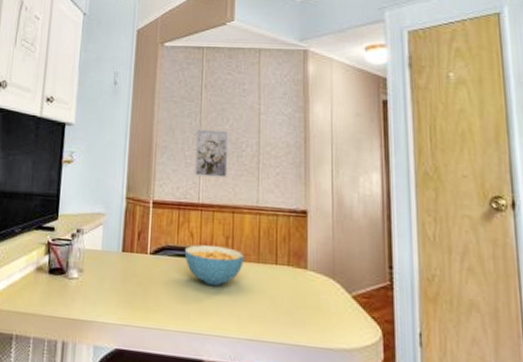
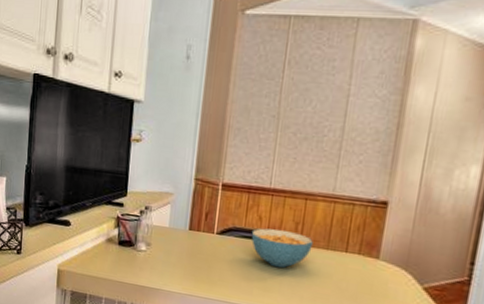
wall art: present [194,128,229,178] -> none [268,110,311,163]

